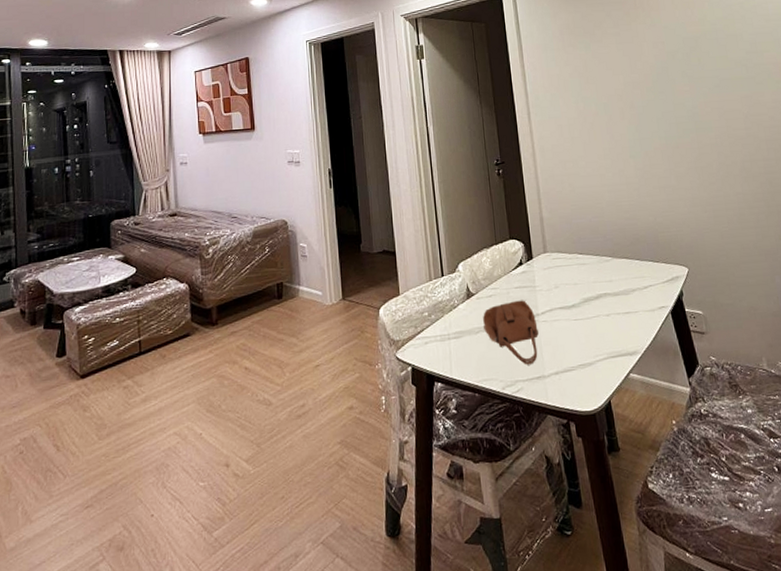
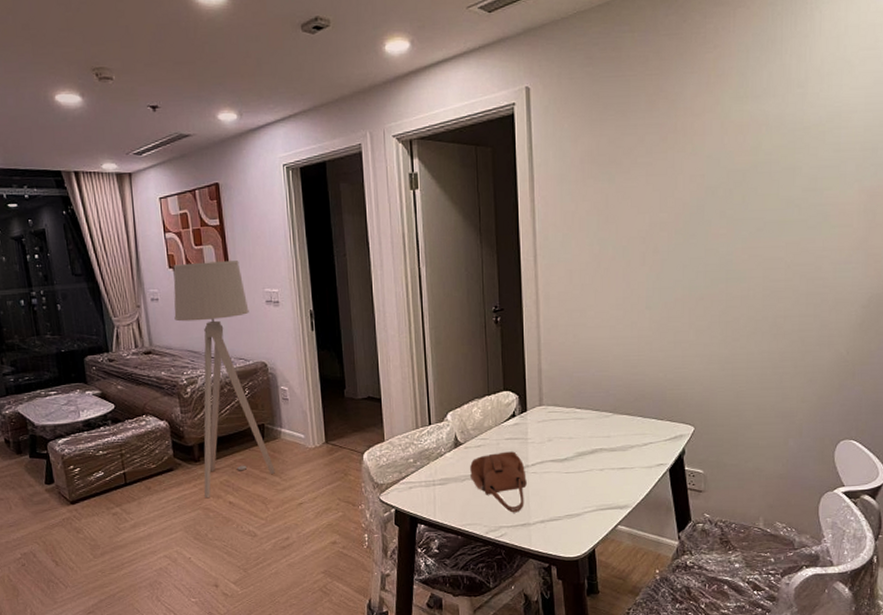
floor lamp: none [201,125,293,365] -> present [173,261,276,499]

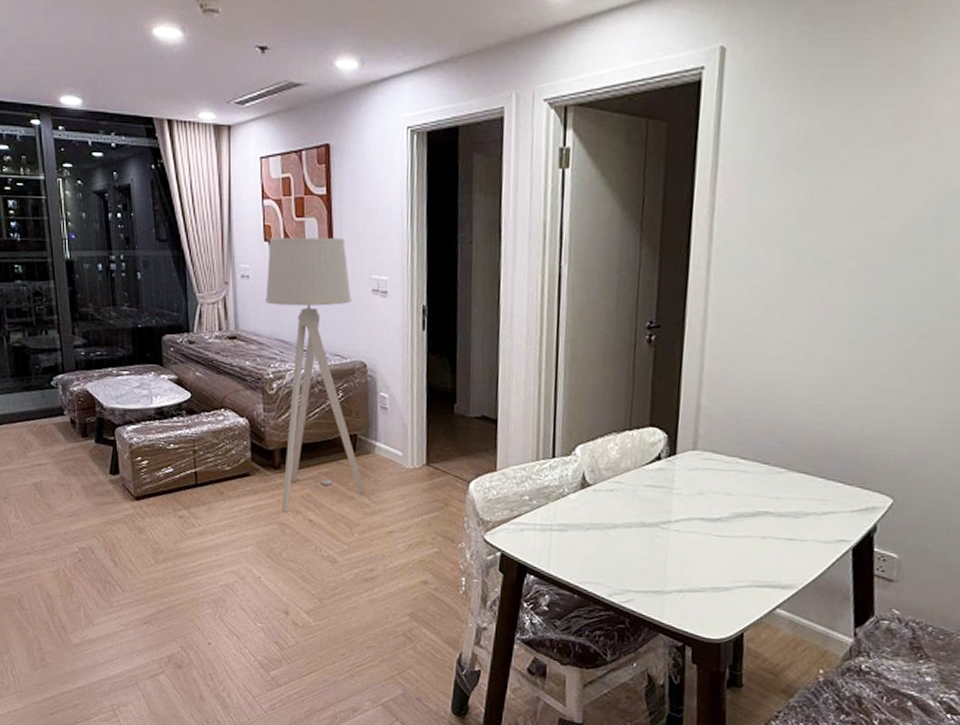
handbag: present [470,451,527,513] -> none [597,500,667,577]

